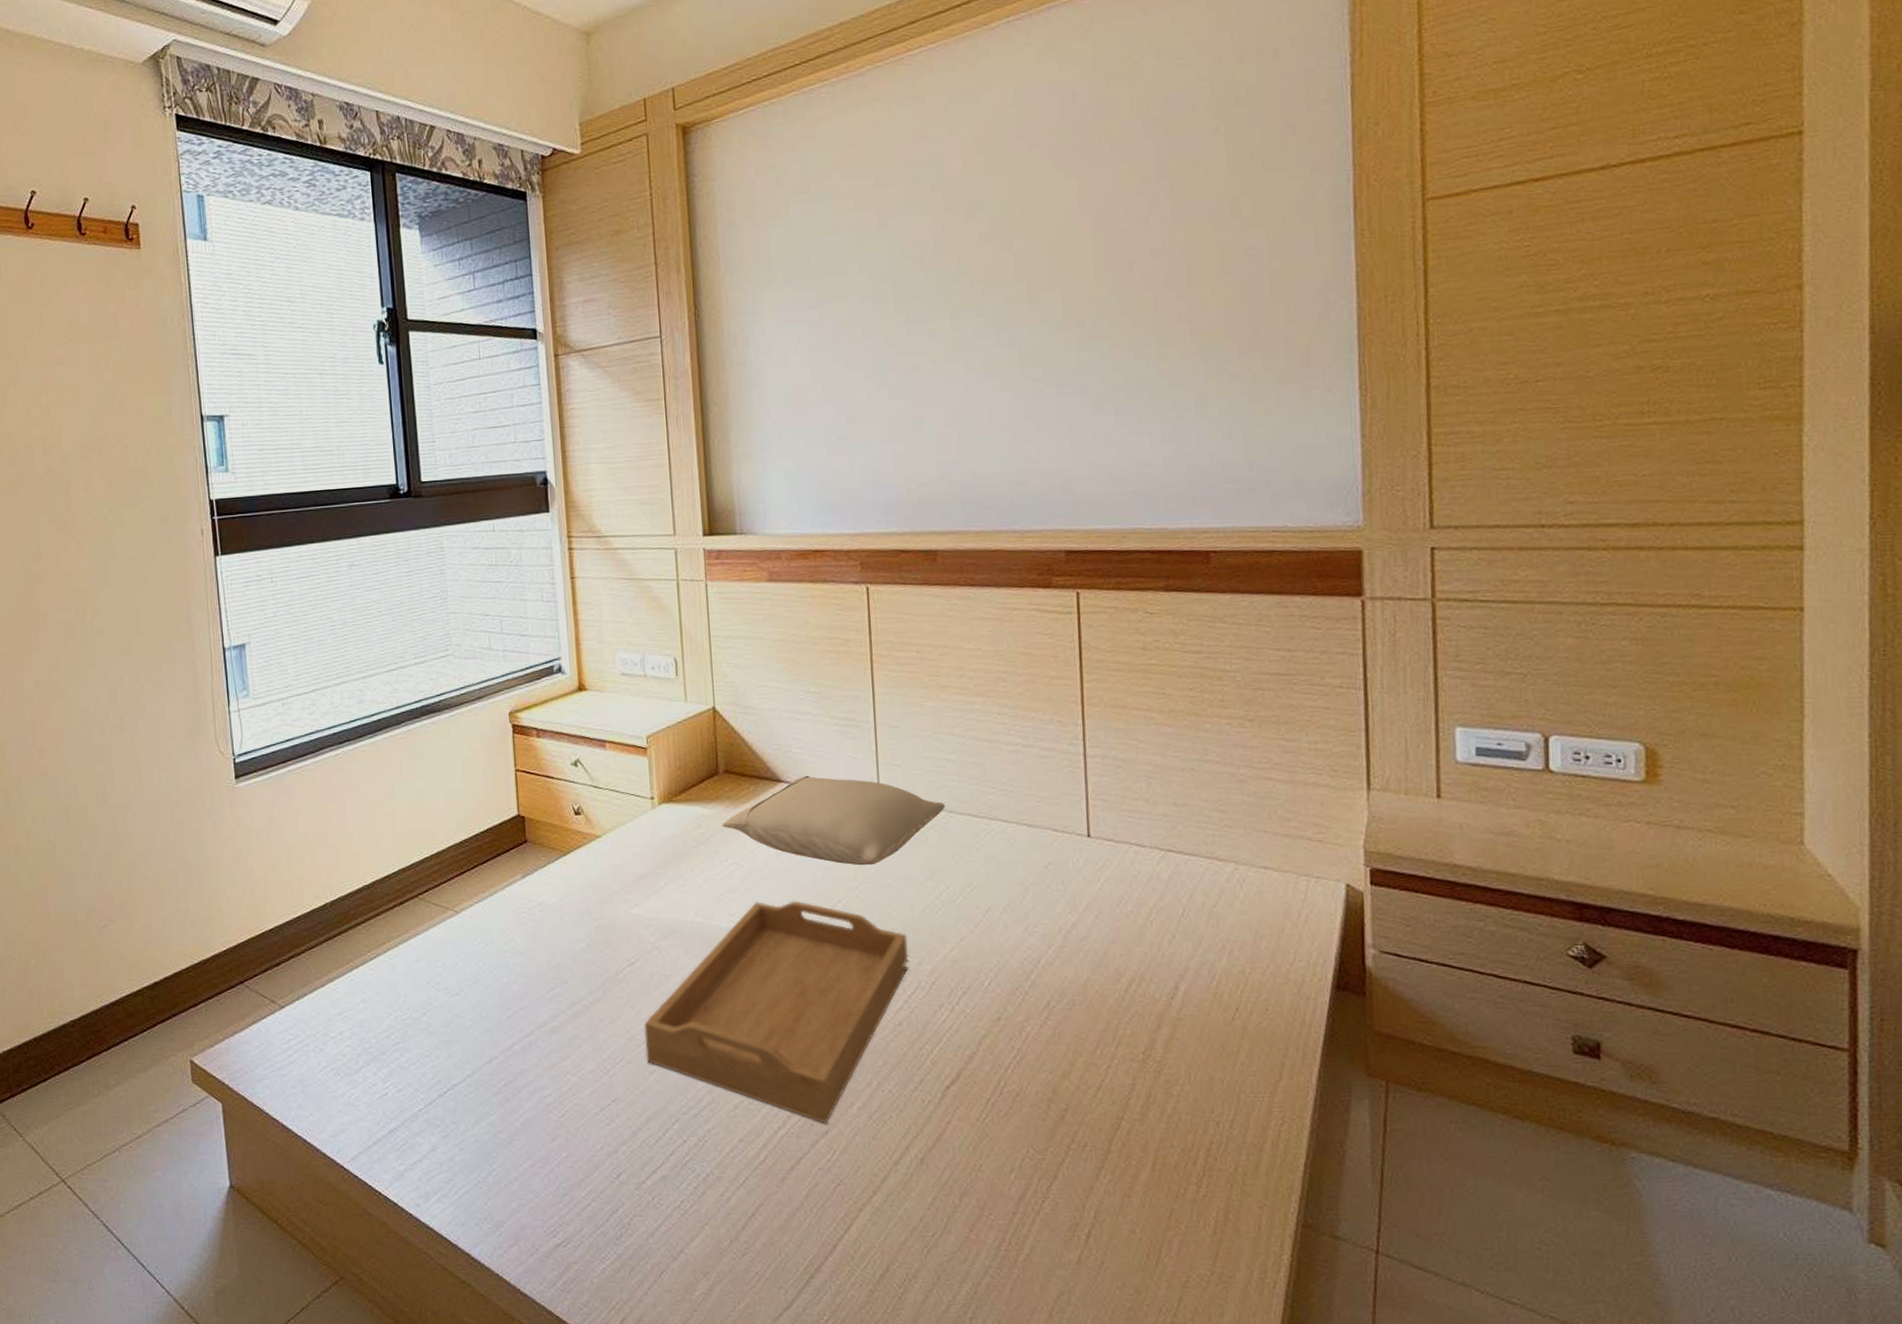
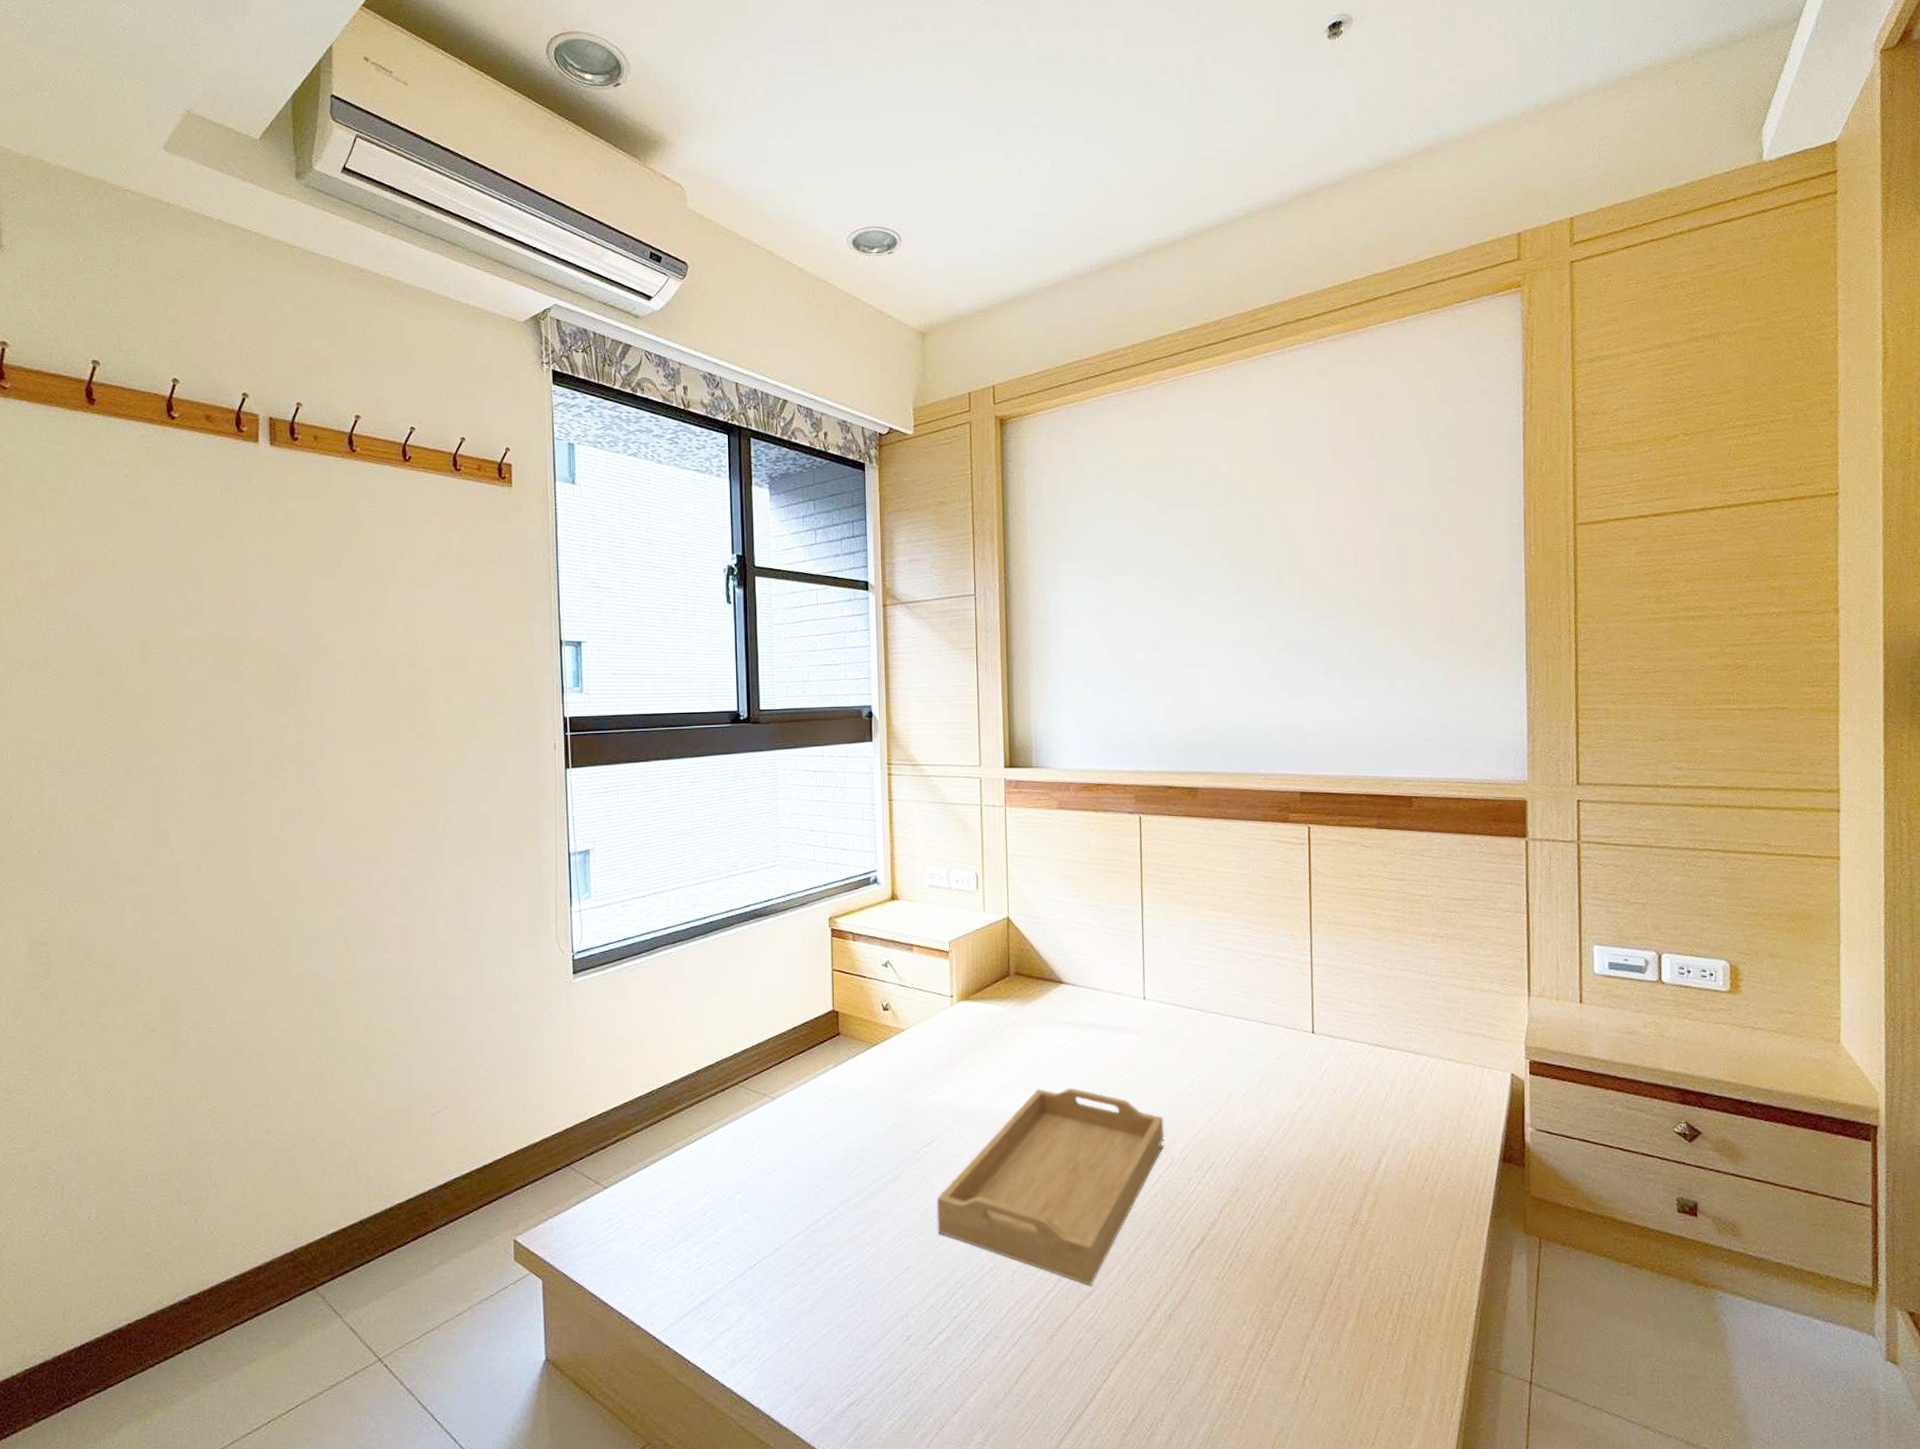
pillow: present [722,775,945,866] -> none [1011,978,1198,1057]

